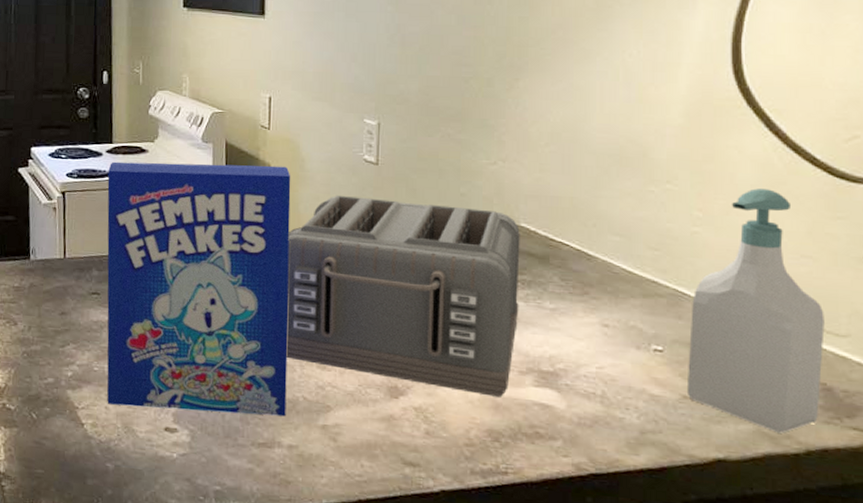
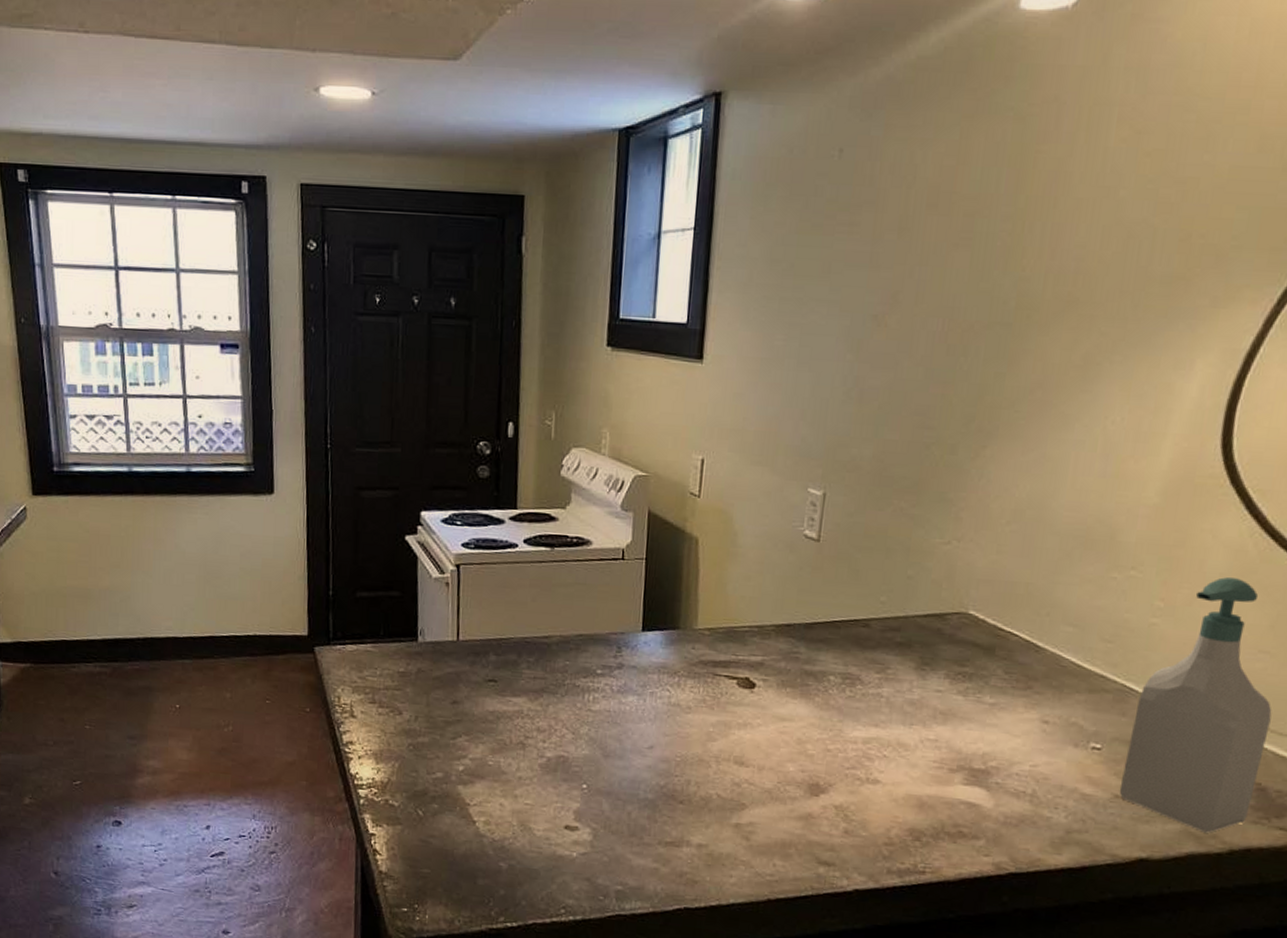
cereal box: present [107,161,291,417] -> none [502,530,721,815]
toaster: present [286,195,520,397] -> none [702,574,968,796]

